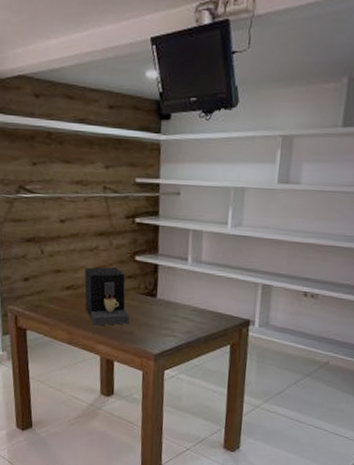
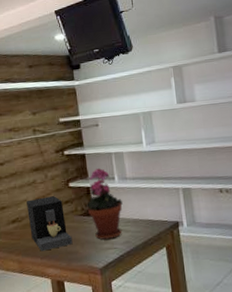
potted plant: none [150,244,192,326] -> present [86,167,123,240]

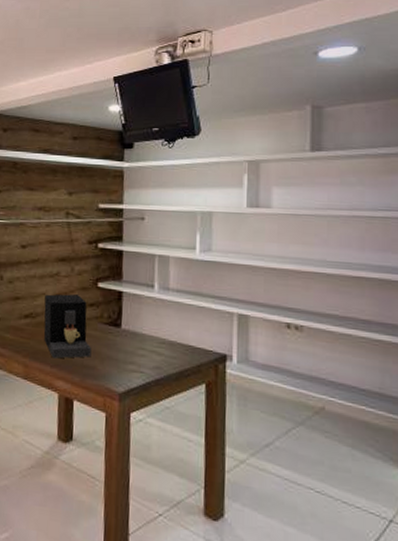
potted plant: present [86,167,123,240] -> none [114,270,159,360]

